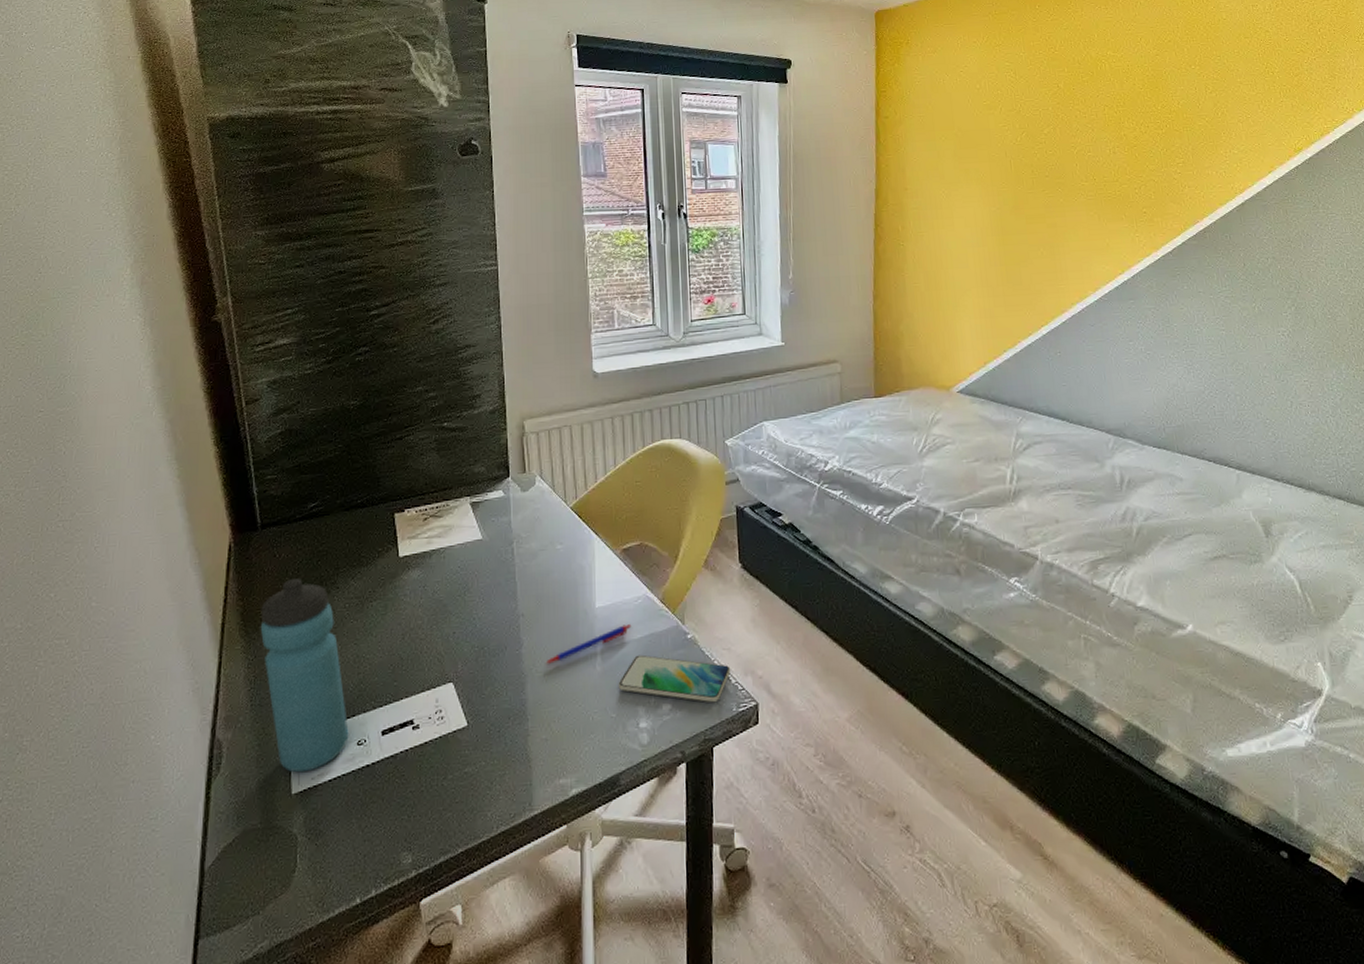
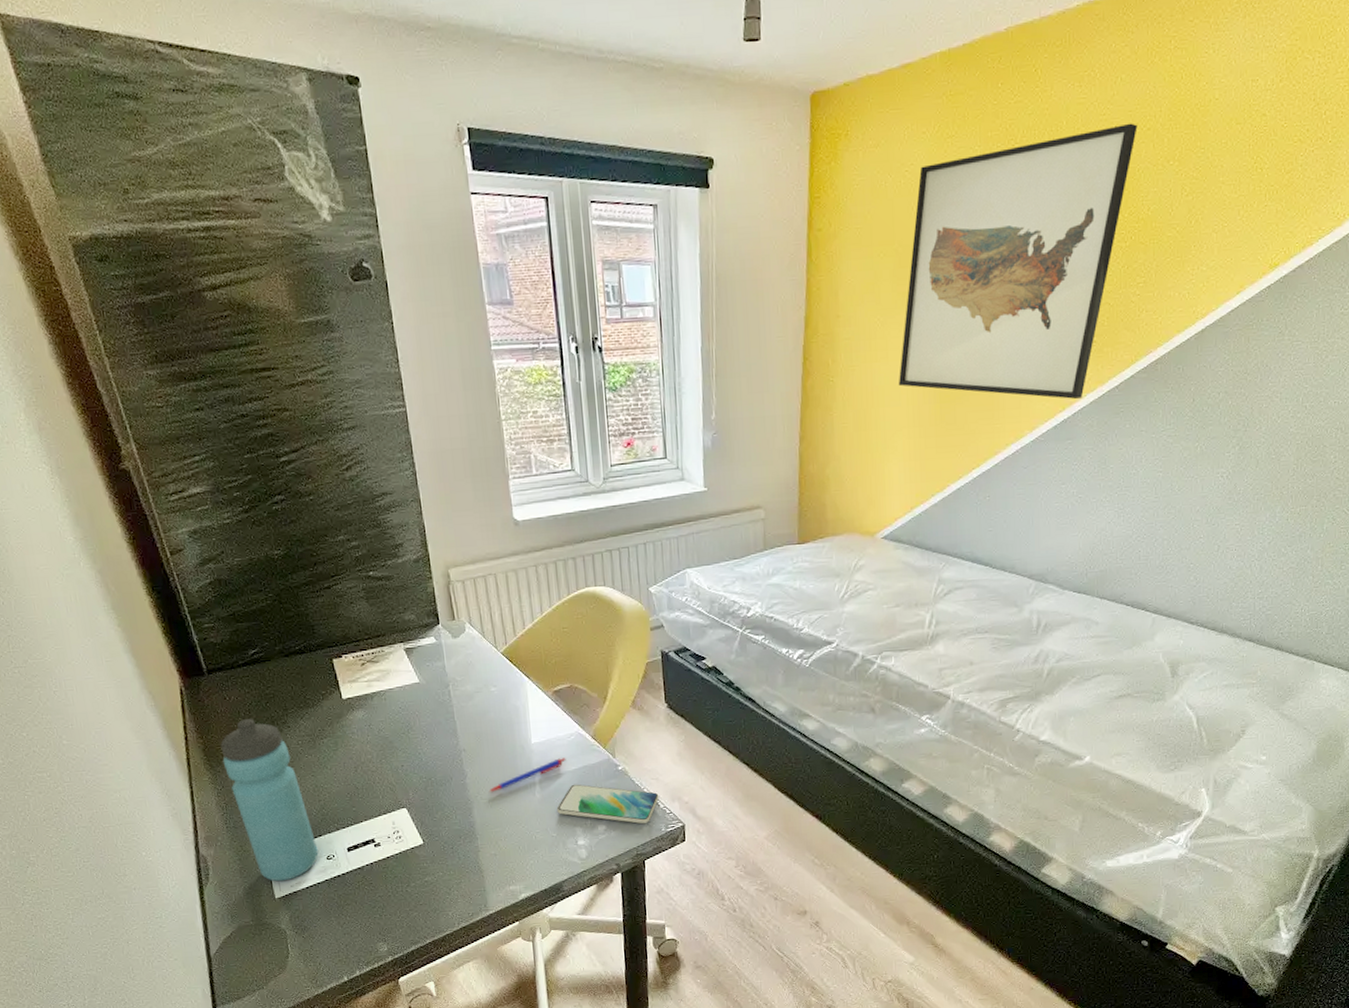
wall art: none [964,36,1160,263] -> present [898,123,1138,399]

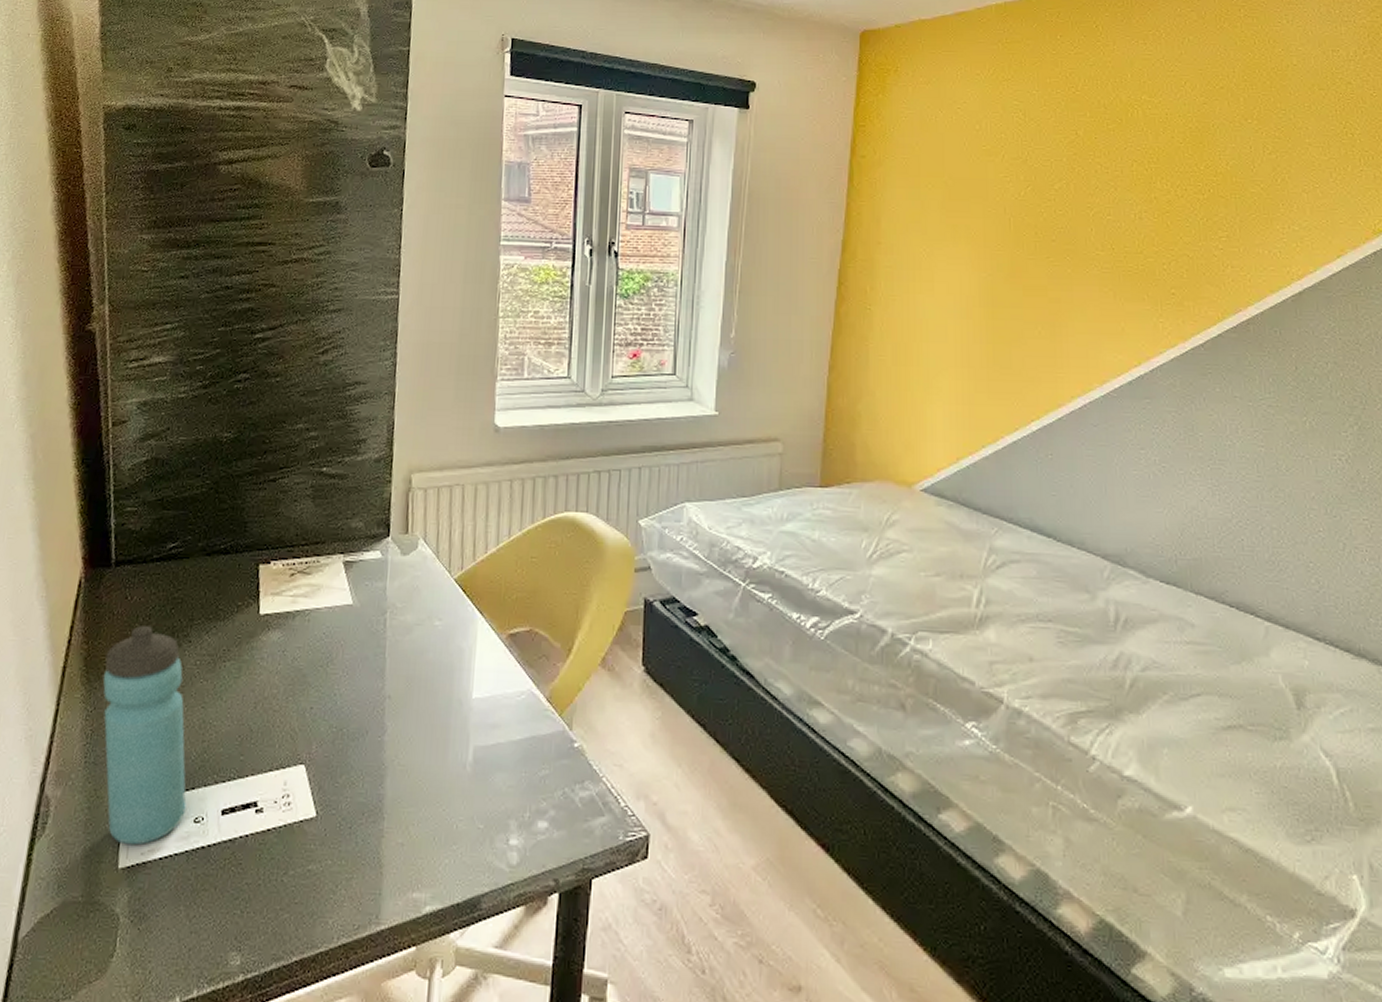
pen: present [488,758,566,792] -> none [409,722,511,757]
smartphone: present [556,784,659,824] -> none [489,759,621,827]
wall art: present [898,123,1138,399] -> none [944,81,1210,354]

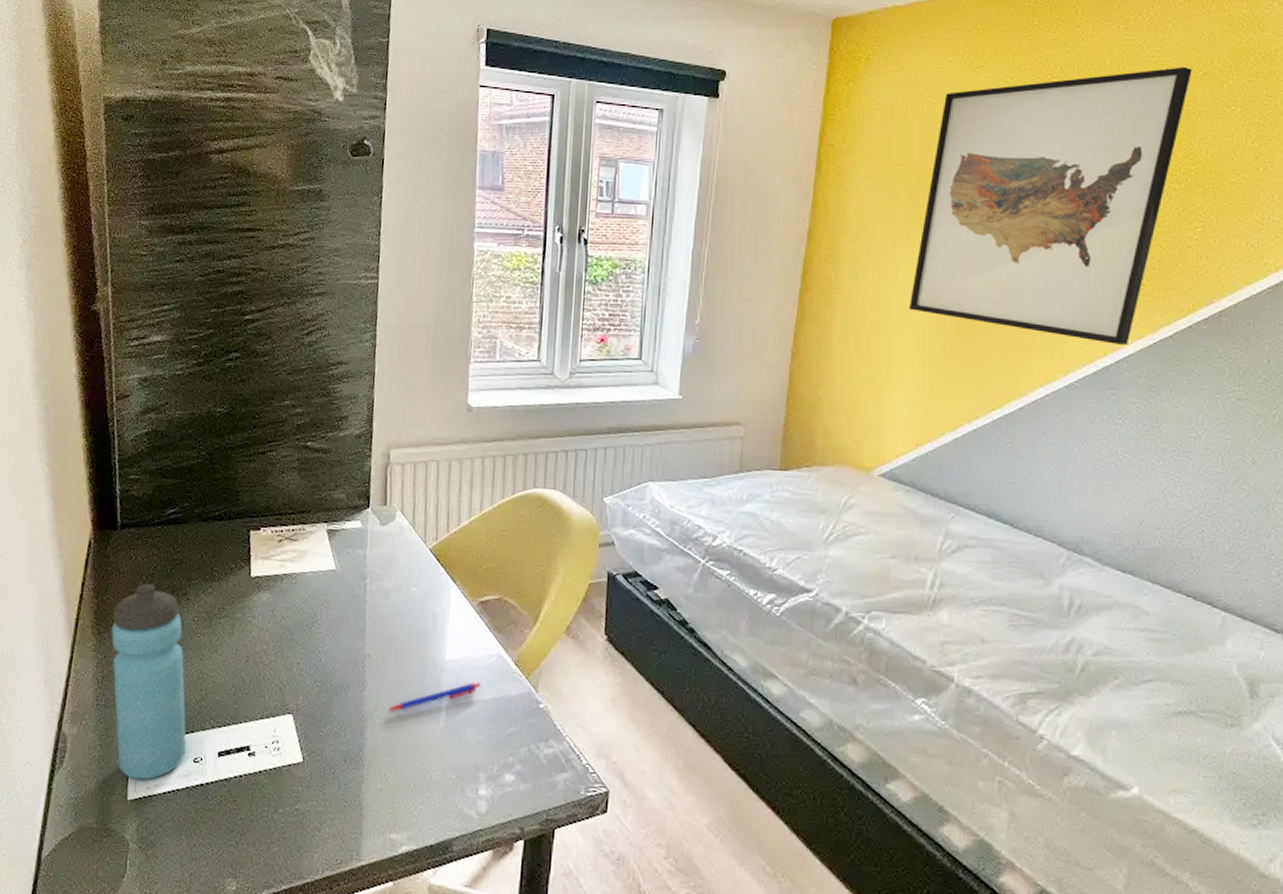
pen: none [409,722,511,757] -> present [387,682,481,712]
wall art: none [944,81,1210,354] -> present [908,66,1192,345]

